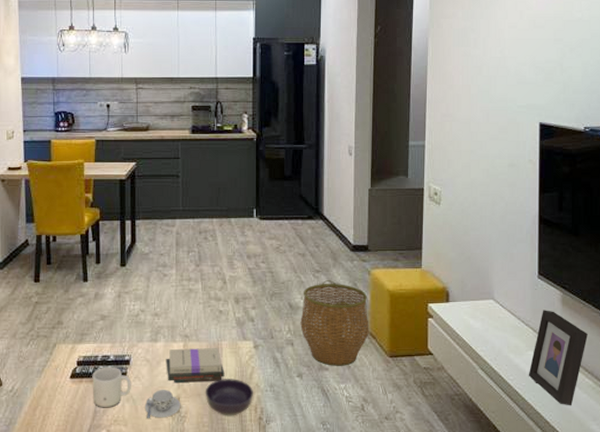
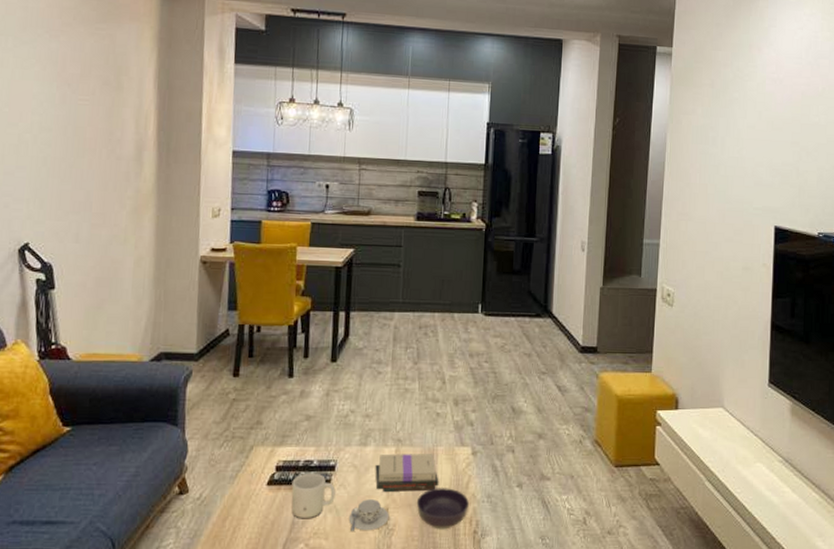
basket: present [300,280,369,366] -> none [522,383,595,476]
picture frame: present [528,310,588,406] -> none [755,420,816,521]

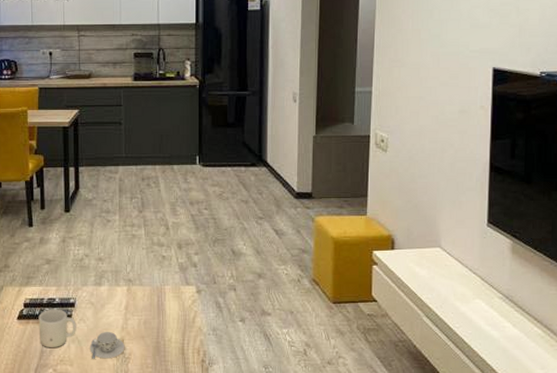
books: present [375,454,439,492] -> none [110,292,168,325]
bowl: present [416,487,469,530] -> none [148,321,196,359]

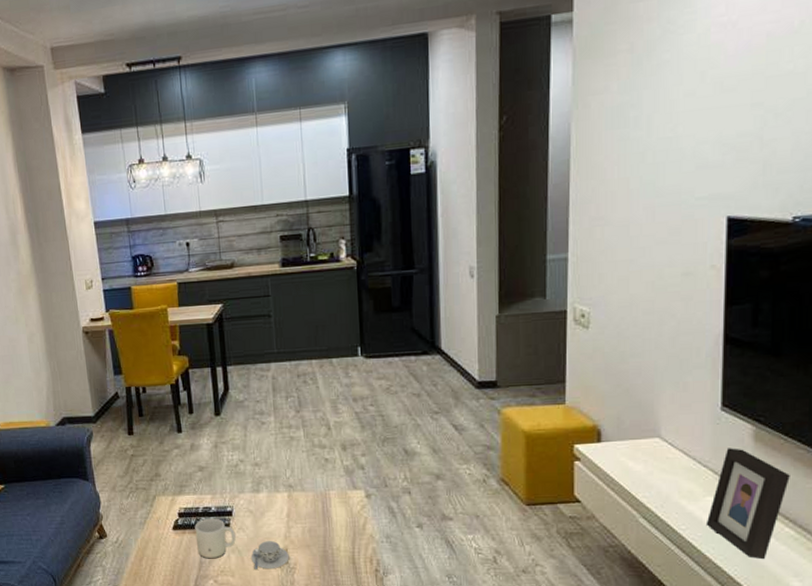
picture frame: none [474,258,538,355] -> present [705,448,790,560]

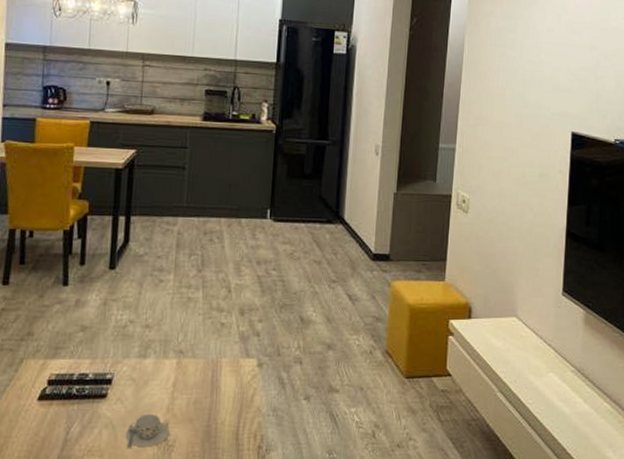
mug: present [194,518,236,559] -> none [63,387,112,436]
picture frame: present [705,448,790,560] -> none [547,329,608,432]

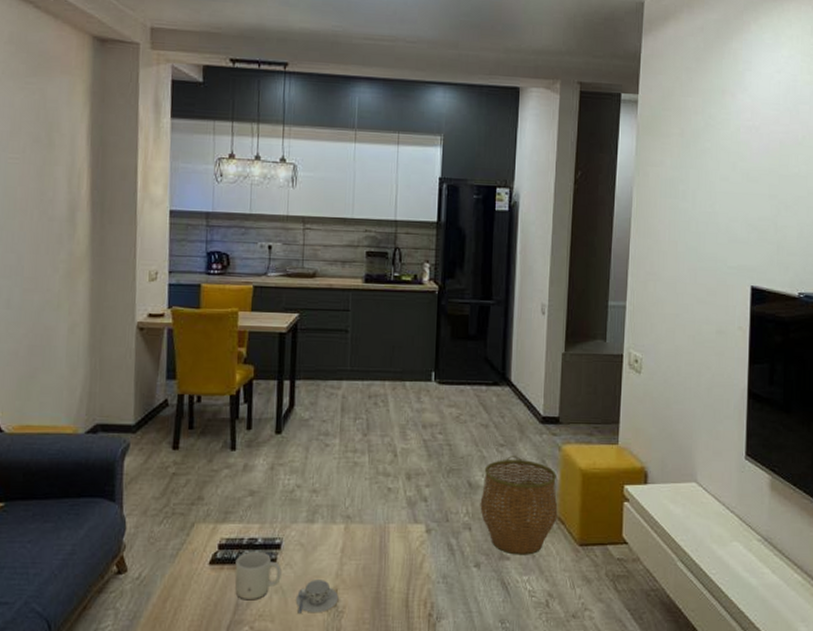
mug: none [63,387,112,436] -> present [234,551,282,601]
basket: none [311,292,386,388] -> present [480,456,558,555]

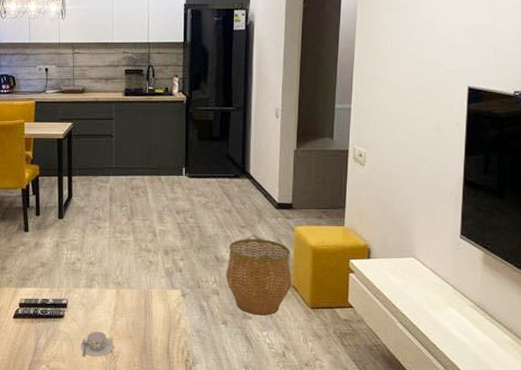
mug: present [234,551,282,601] -> none [33,309,68,346]

